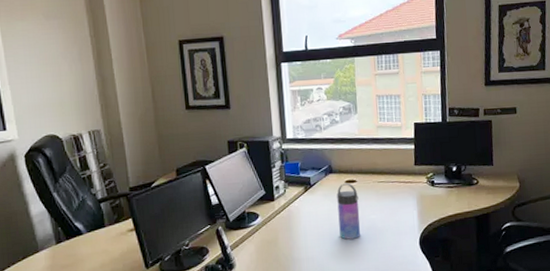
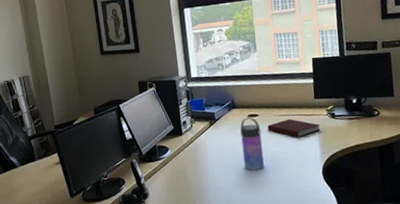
notebook: none [365,185,420,205] -> present [267,118,321,137]

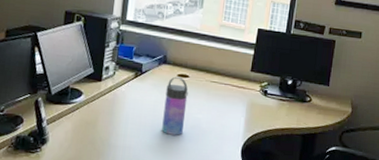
notebook: present [267,118,321,137] -> none [195,87,250,109]

